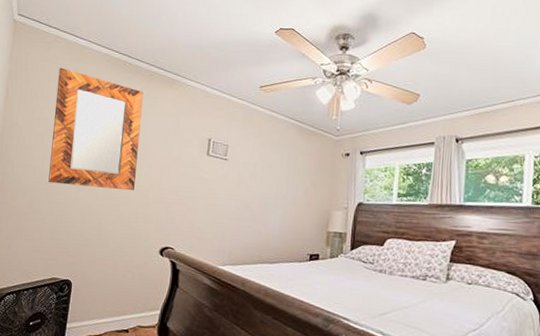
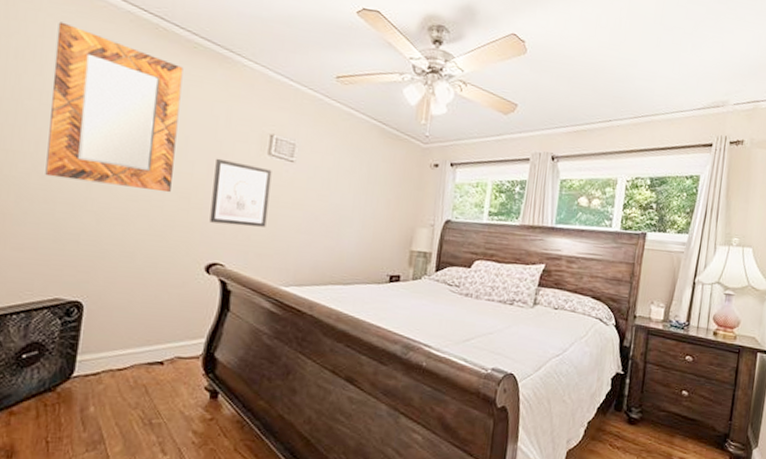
wall art: none [163,161,210,216] -> present [209,158,272,227]

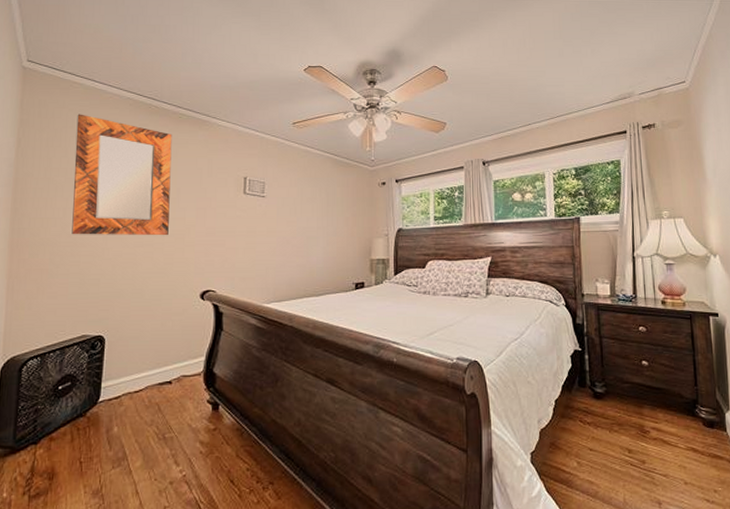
wall art: present [209,158,272,227] -> none [201,202,248,256]

